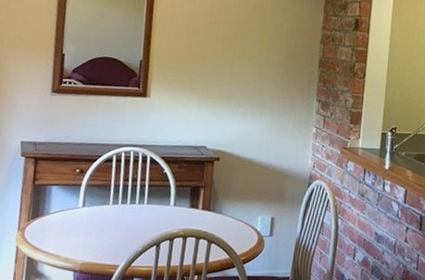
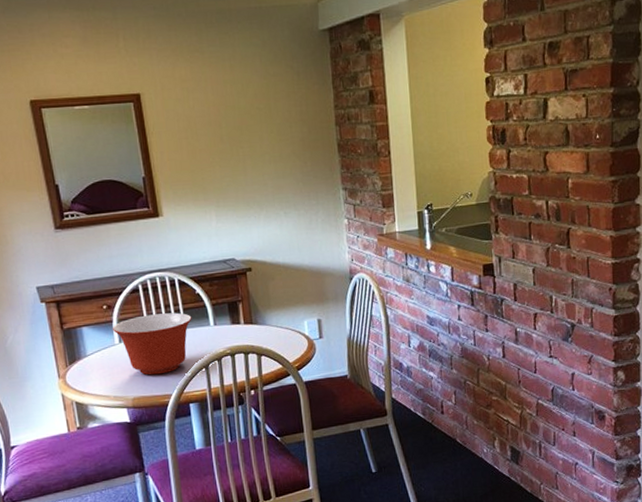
mixing bowl: none [79,184,155,244] -> present [112,312,192,375]

